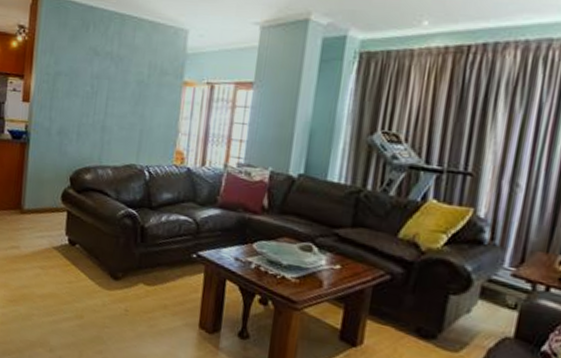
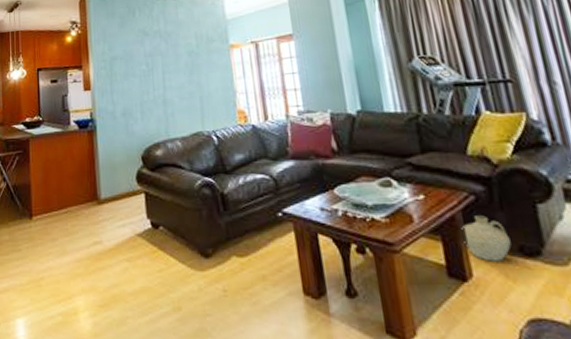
ceramic jug: none [365,293,411,337] -> present [461,215,512,262]

